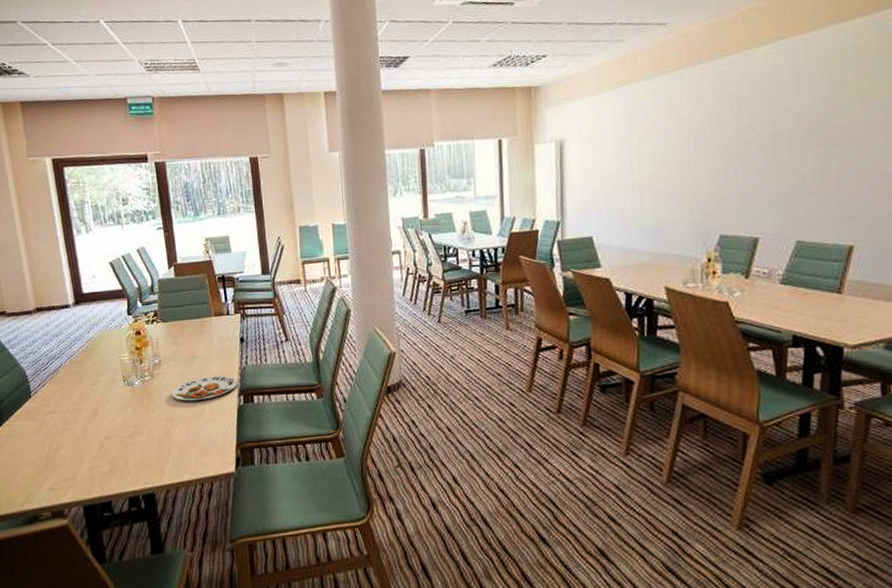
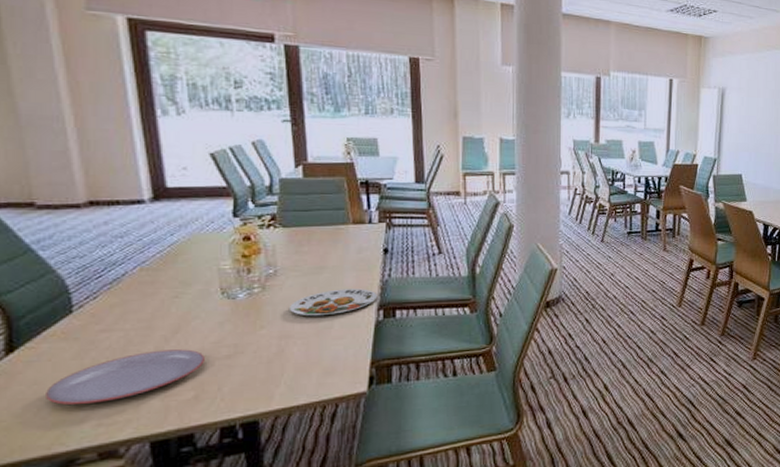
plate: none [19,429,115,471] -> present [46,349,205,405]

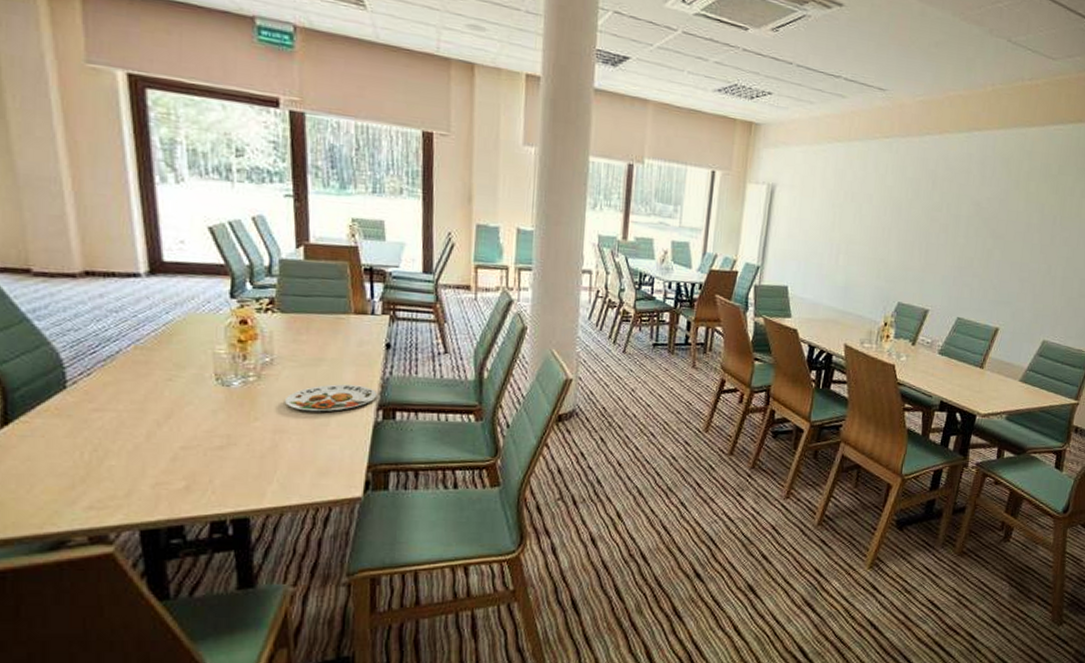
plate: present [46,349,205,405] -> none [39,435,197,485]

